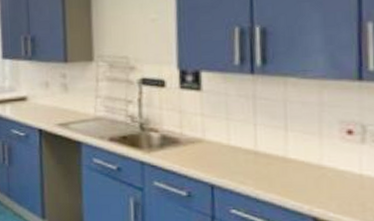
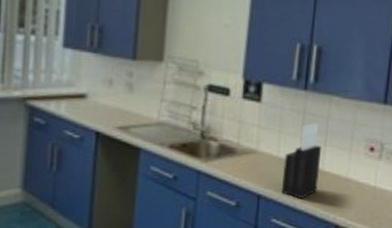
knife block: none [236,106,284,189] -> present [282,122,322,200]

